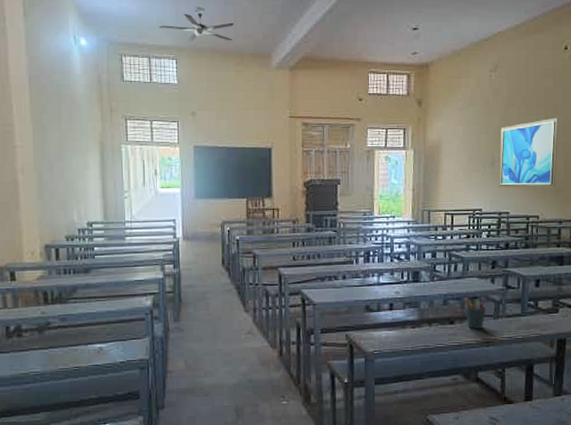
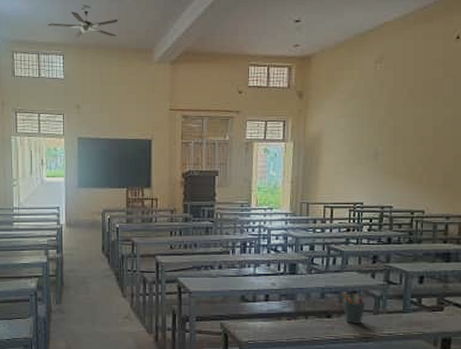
wall art: present [499,117,559,189] -> none [382,109,448,183]

